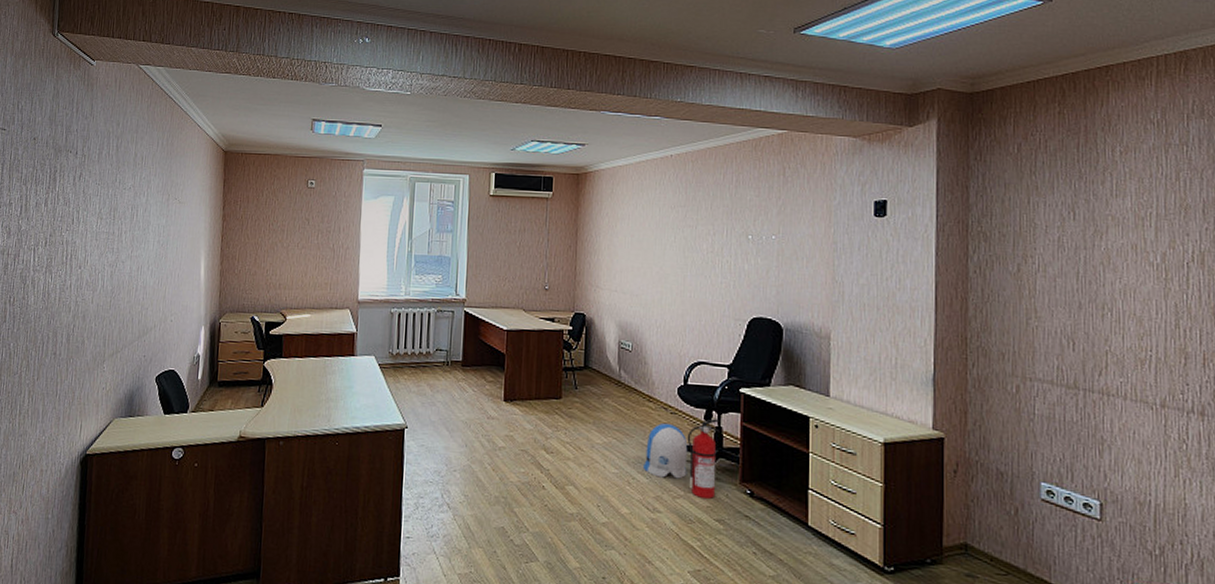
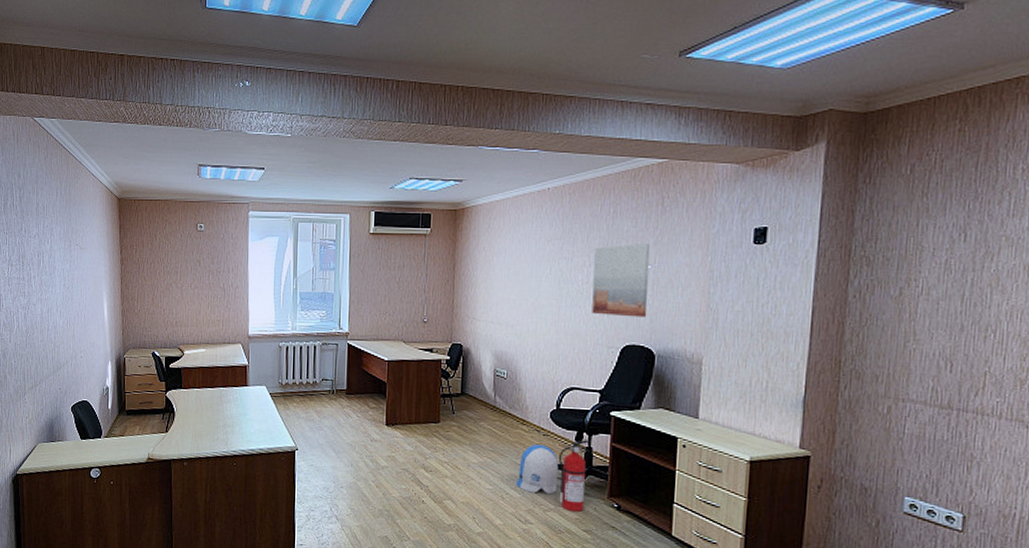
wall art: none [718,213,774,289] -> present [592,244,650,318]

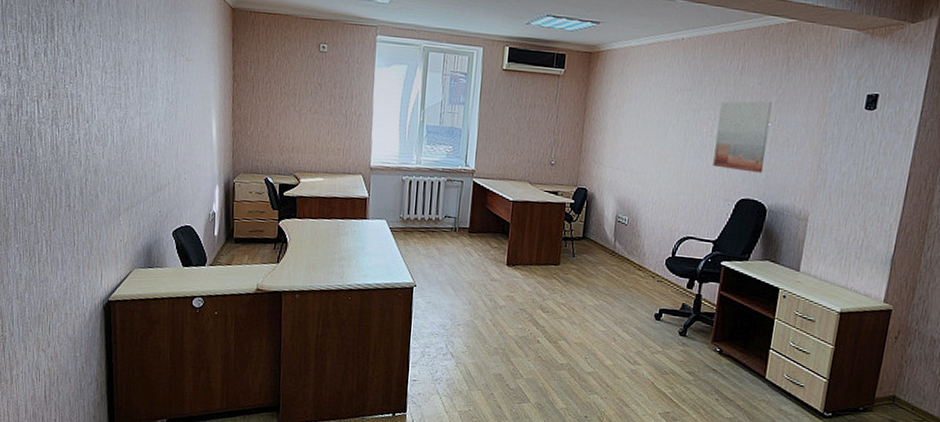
sun visor: present [517,445,559,494] -> none [629,290,670,338]
fire extinguisher: present [558,440,591,512] -> none [667,287,701,355]

